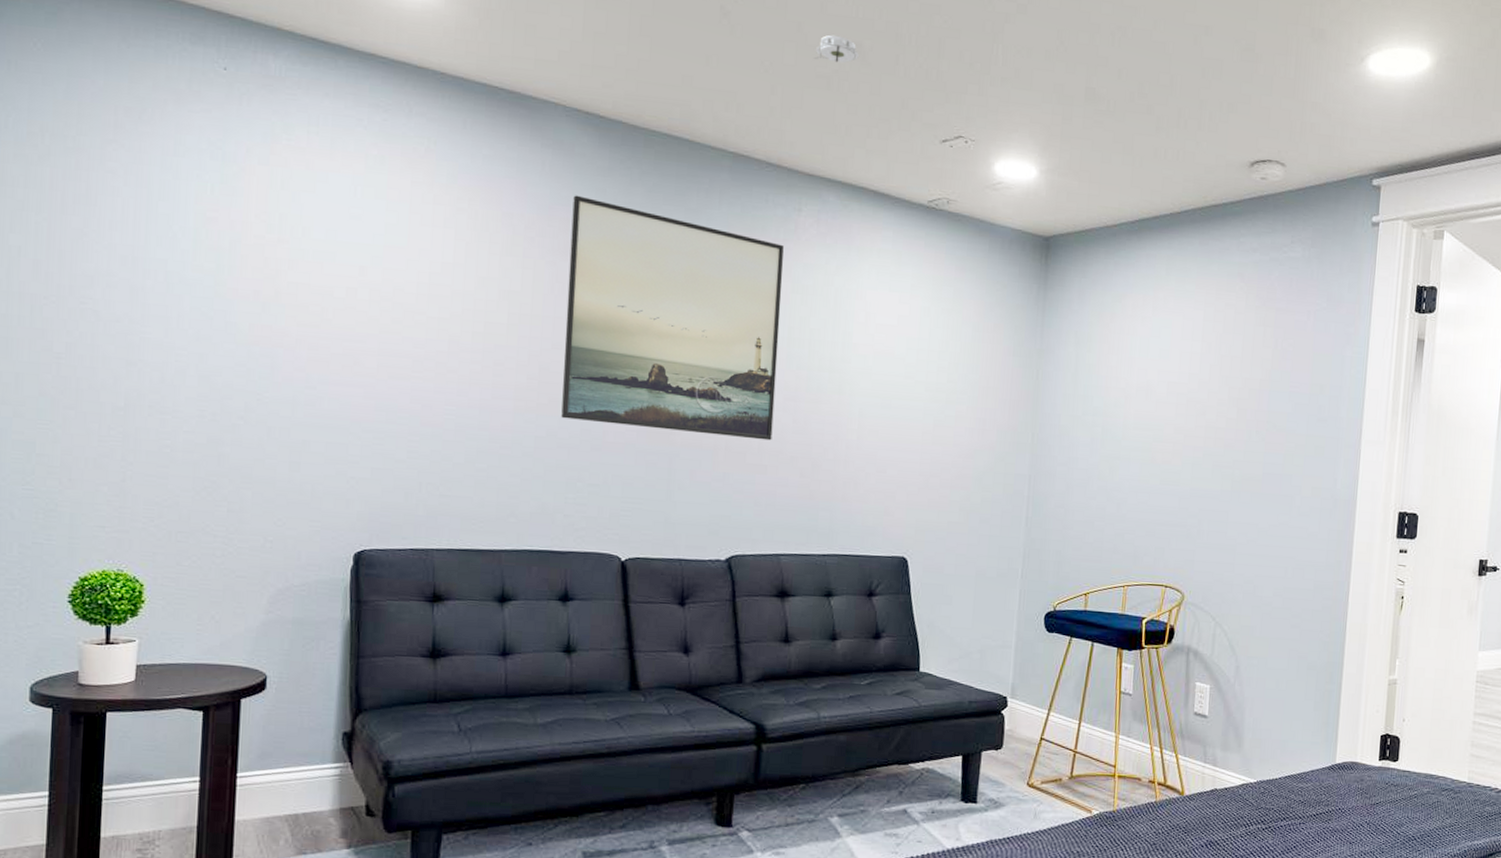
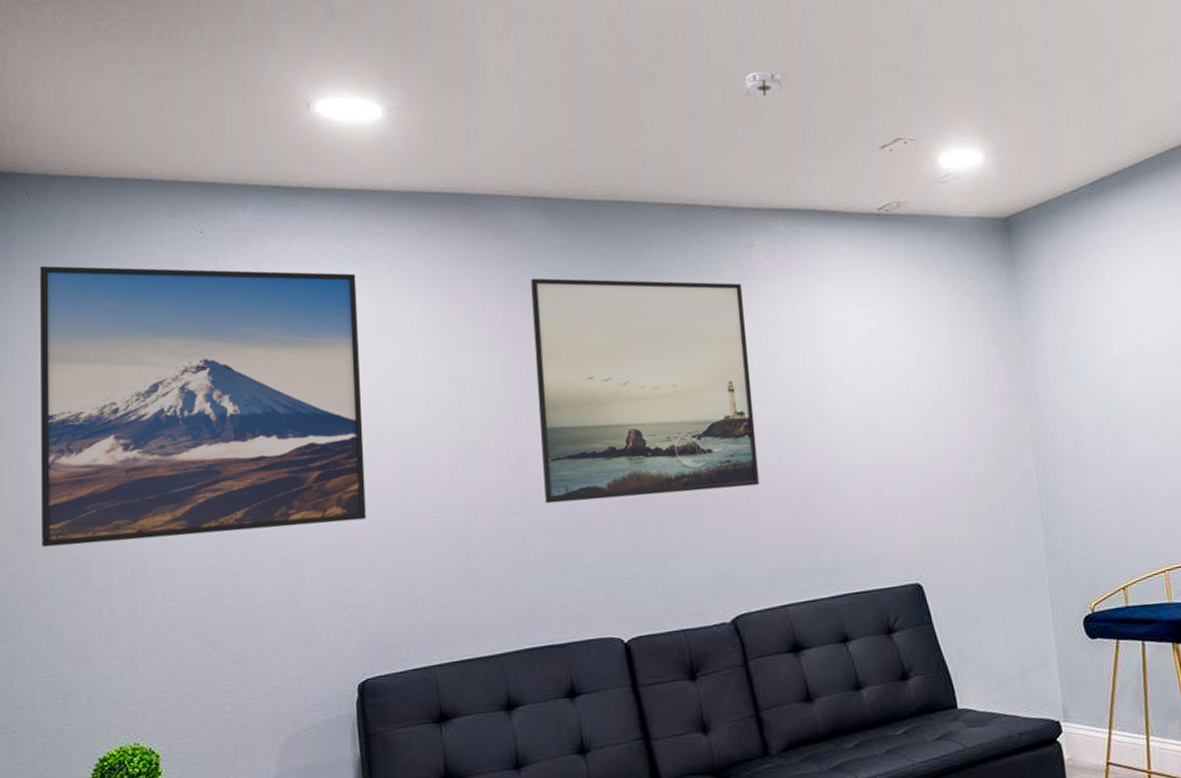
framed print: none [28,65,391,398] -> present [39,265,366,547]

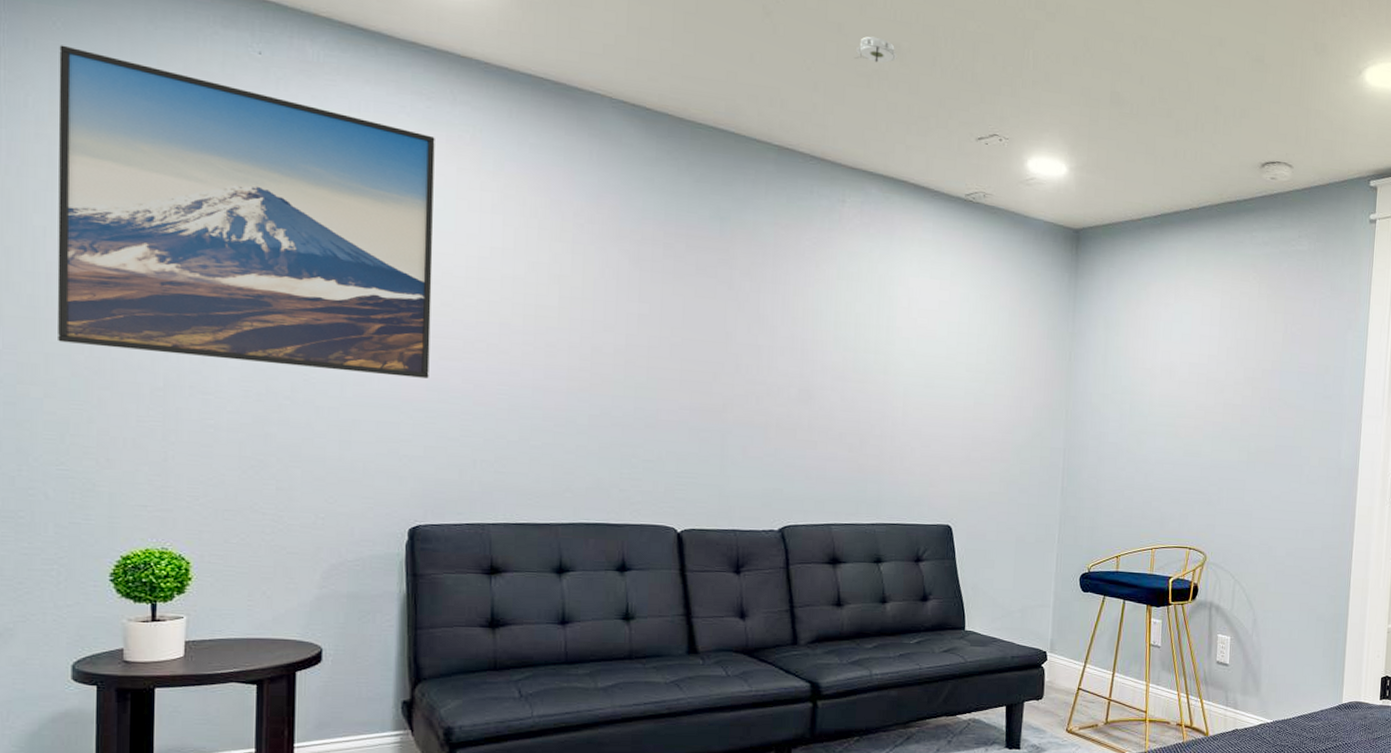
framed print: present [531,278,760,504] -> none [615,184,829,418]

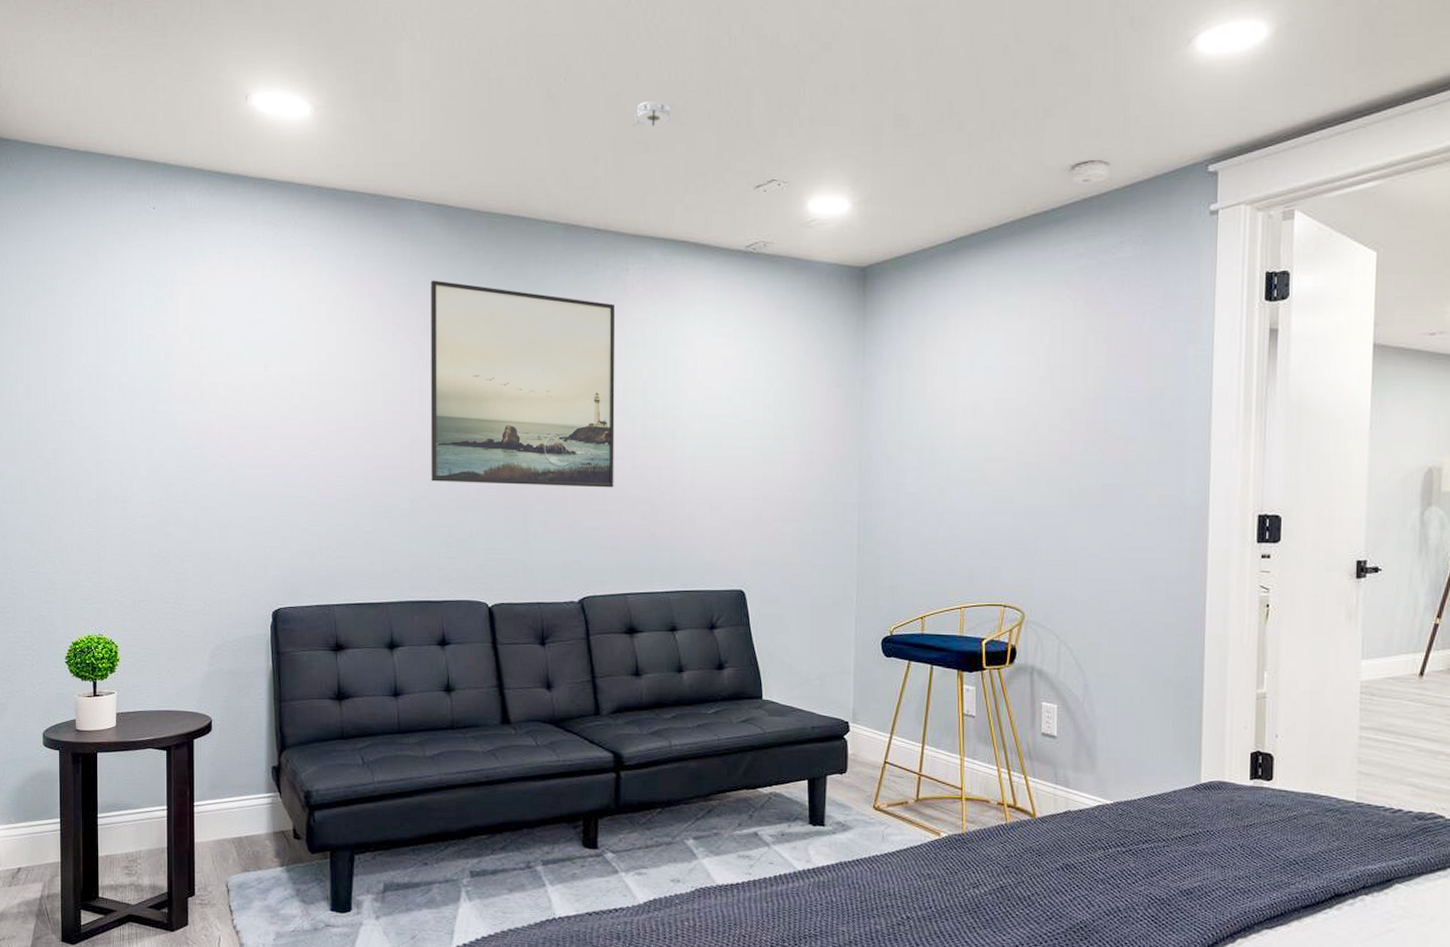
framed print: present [57,45,435,378] -> none [22,225,284,476]
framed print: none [615,184,829,418] -> present [430,280,615,488]

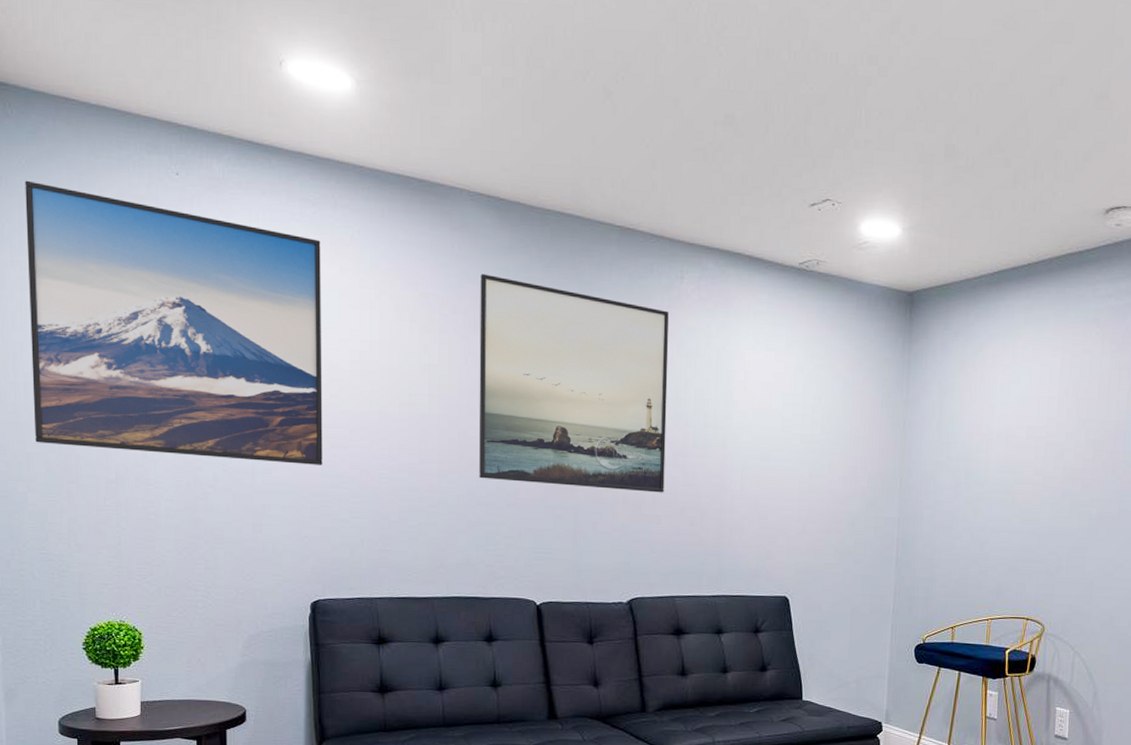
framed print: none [22,225,284,476] -> present [25,180,323,465]
smoke detector: present [633,100,673,126] -> none [691,108,731,135]

